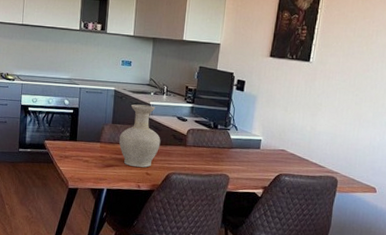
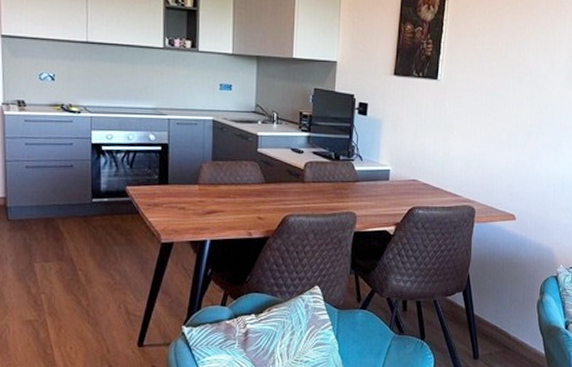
vase: present [119,104,161,168] -> none [222,136,274,211]

